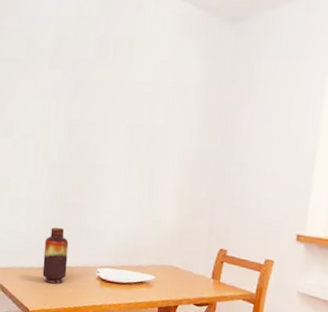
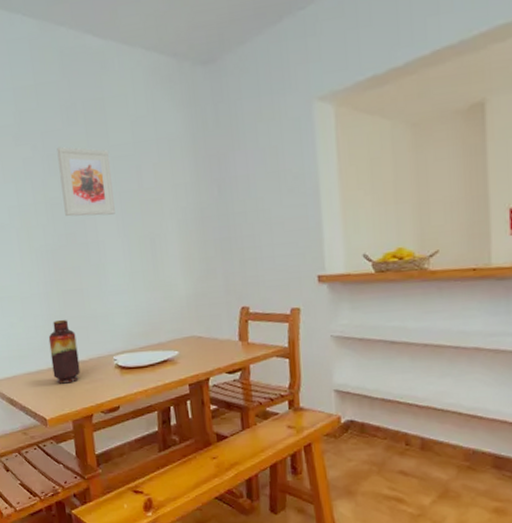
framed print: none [80,75,130,144] -> present [57,146,115,217]

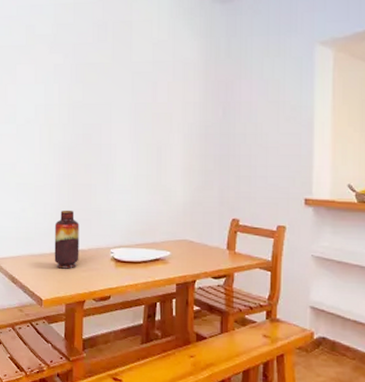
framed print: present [57,146,115,217] -> none [85,58,131,122]

